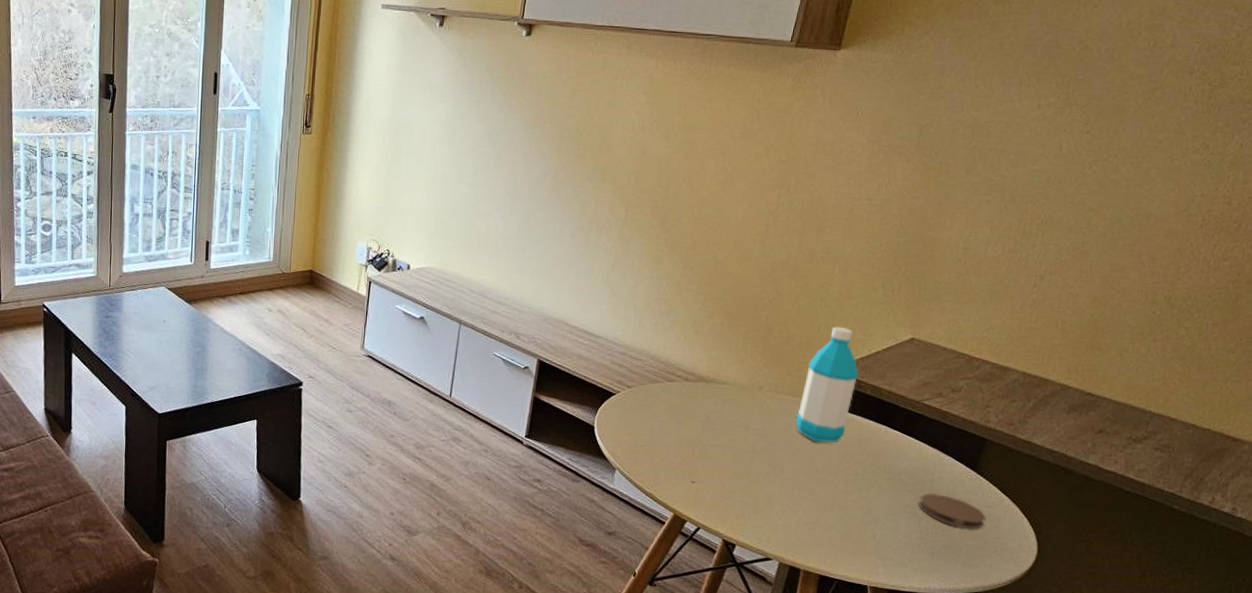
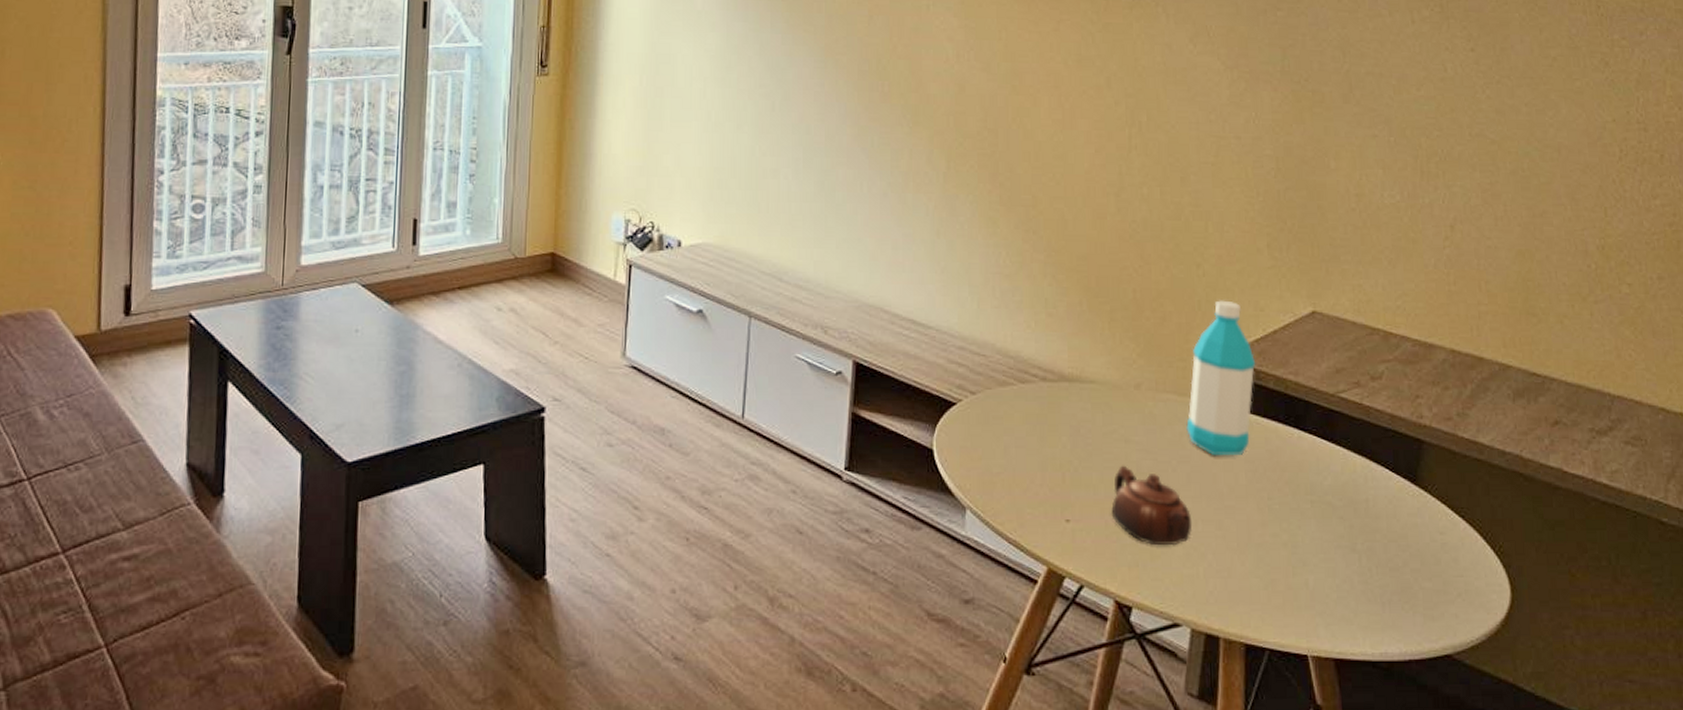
teapot: none [728,445,791,504] -> present [1111,465,1192,546]
coaster: present [918,493,986,529] -> none [1355,518,1441,566]

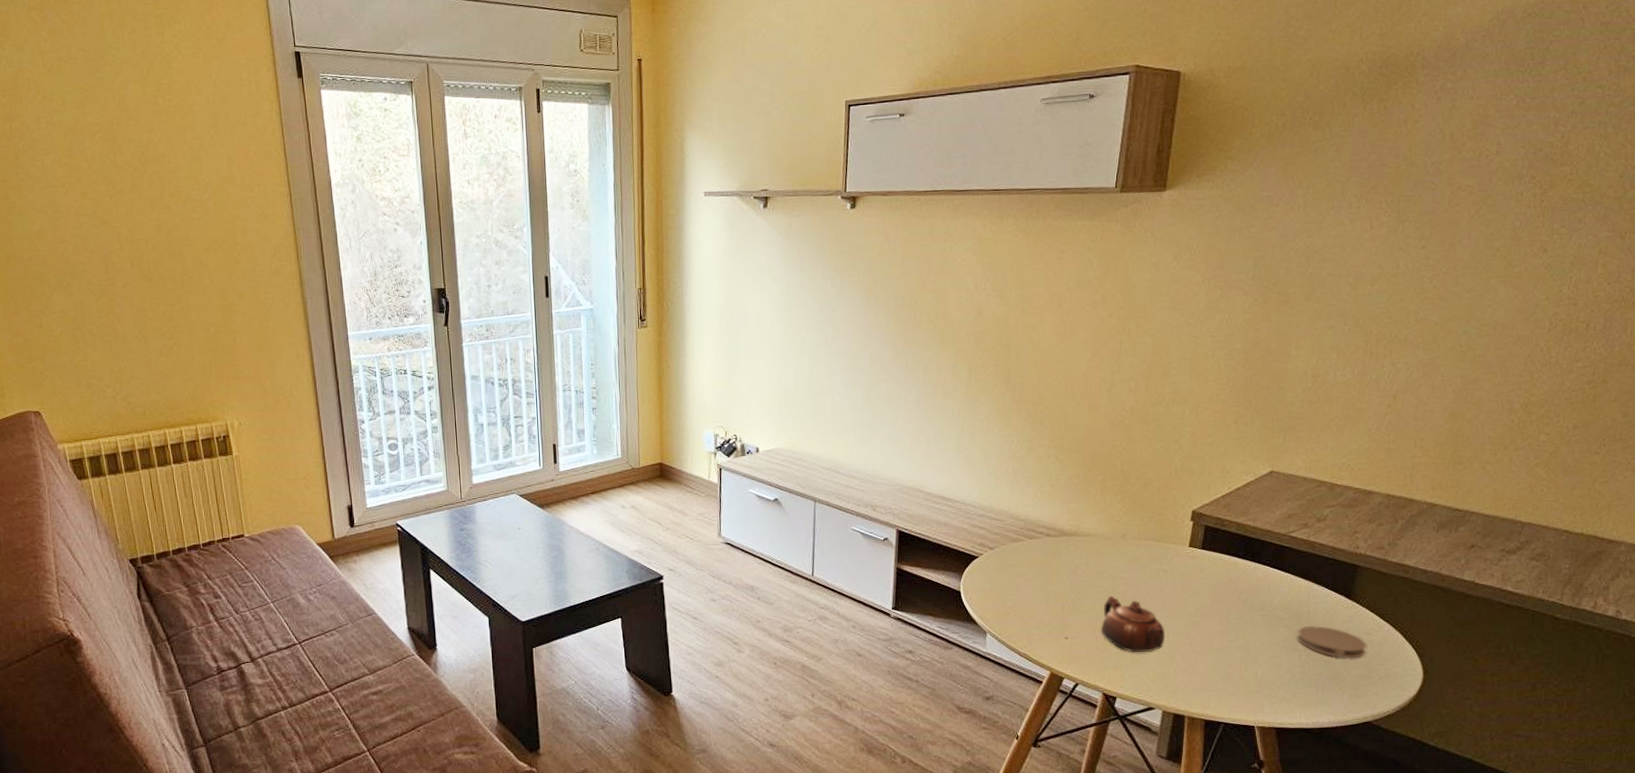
water bottle: present [1186,300,1256,456] -> none [1163,467,1222,586]
coaster: none [1355,518,1441,566] -> present [1297,625,1367,659]

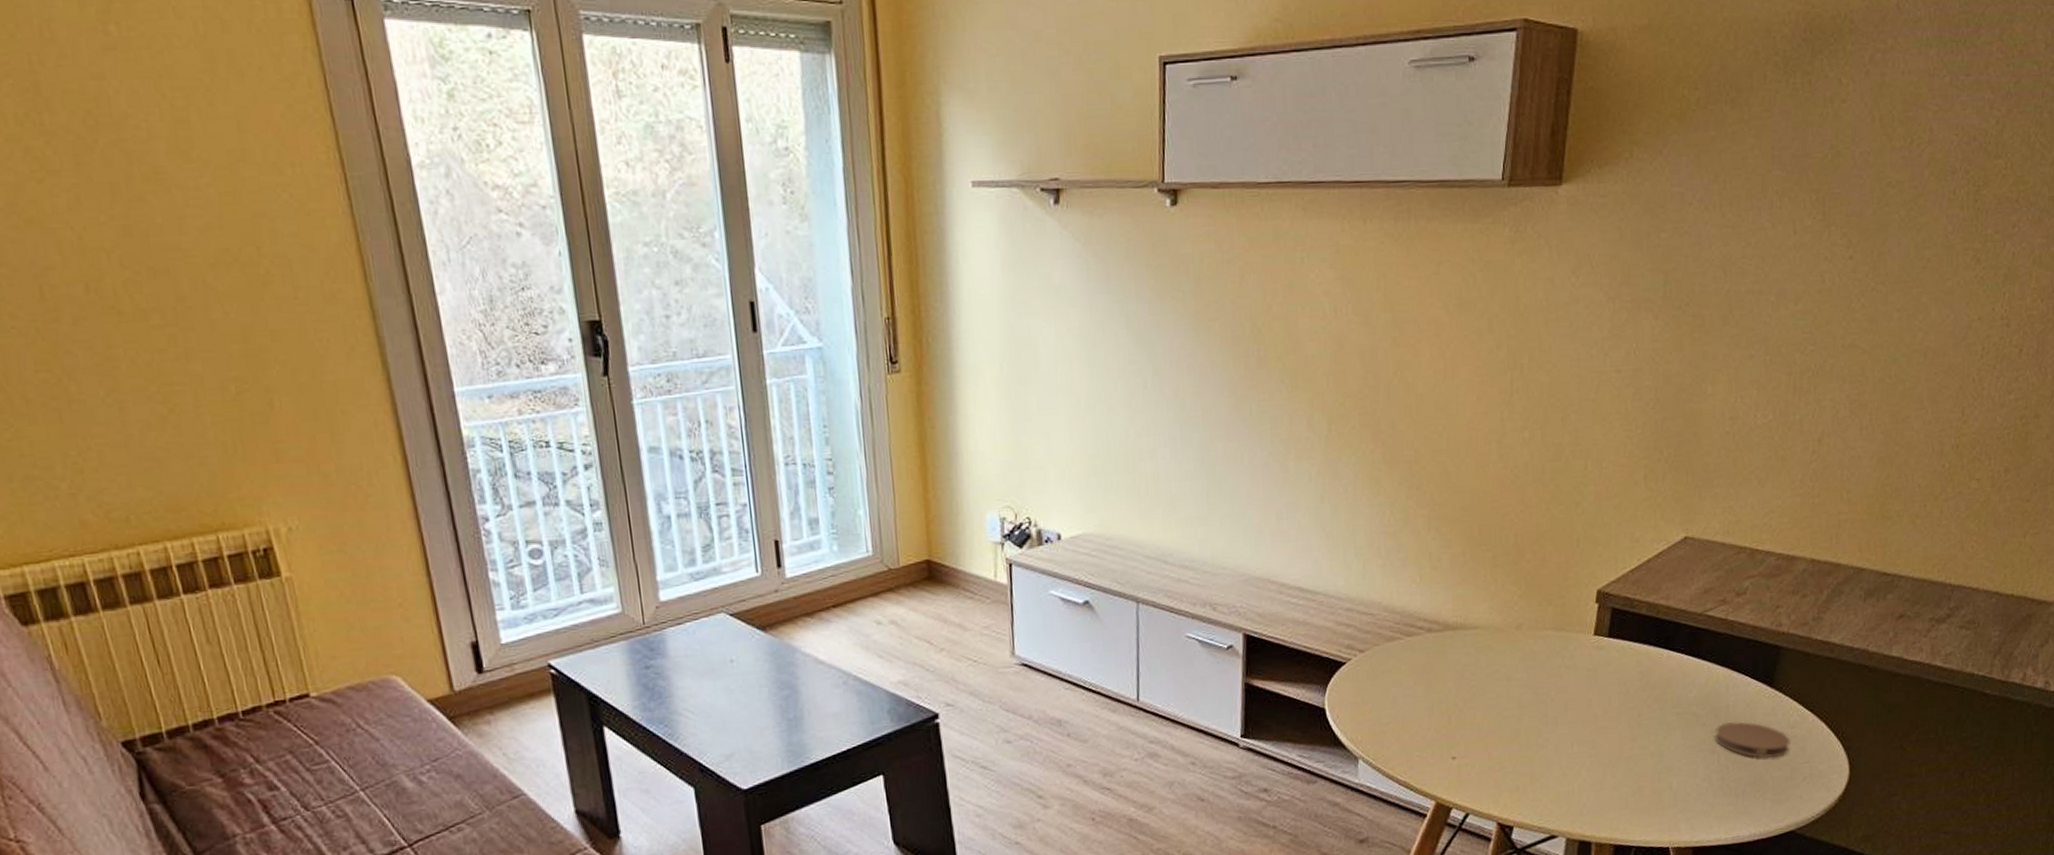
teapot: present [1101,595,1166,653] -> none [1494,701,1569,770]

